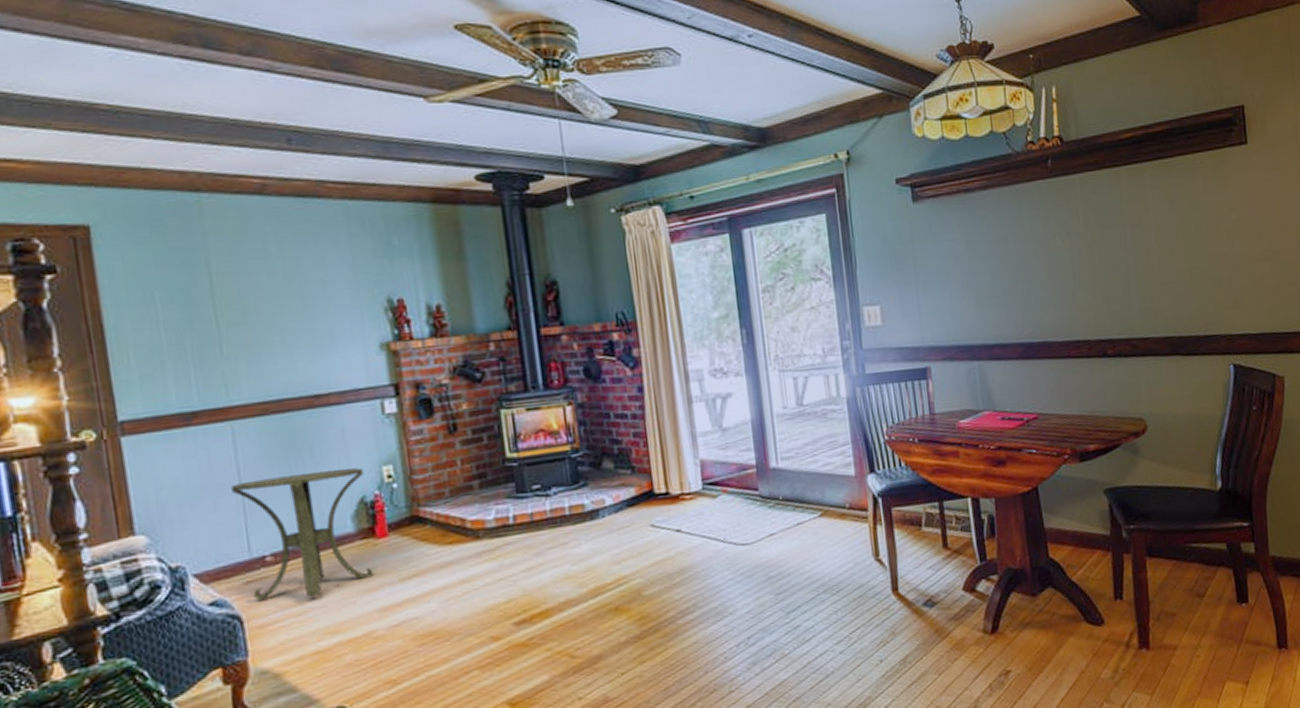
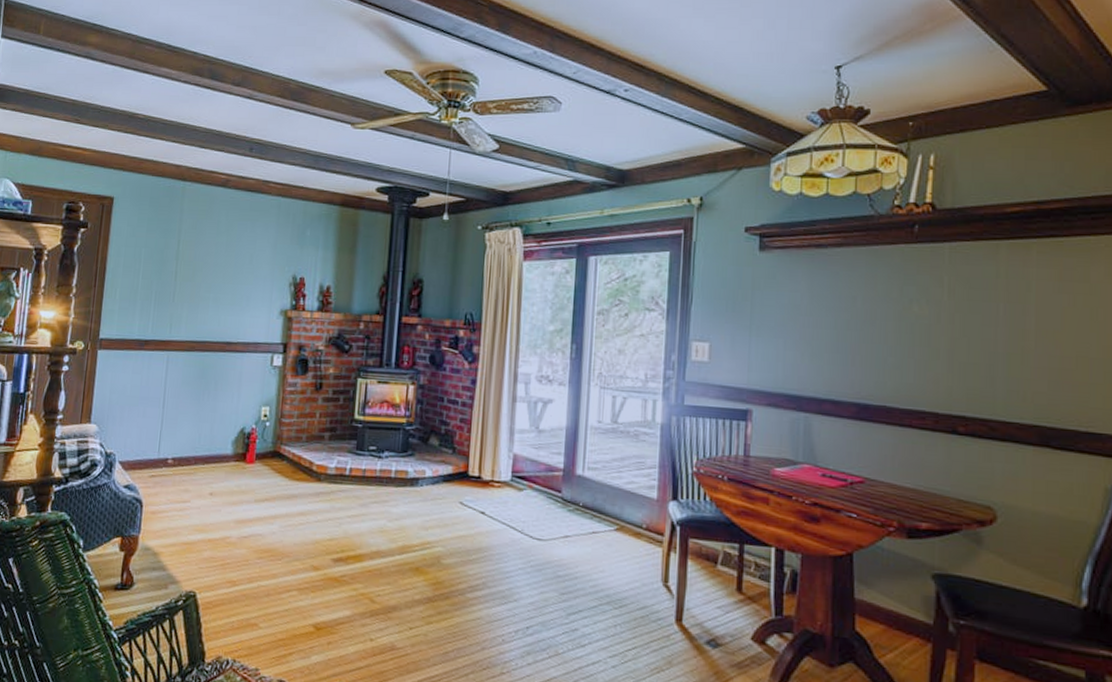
side table: present [231,468,374,600] -> none [154,399,248,498]

